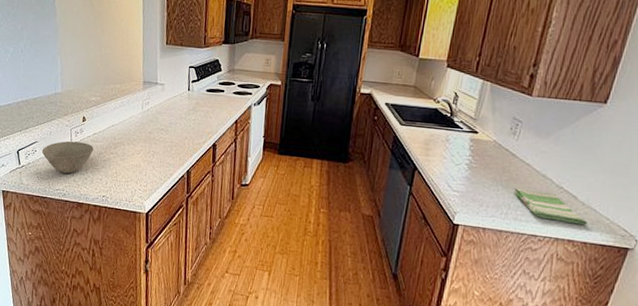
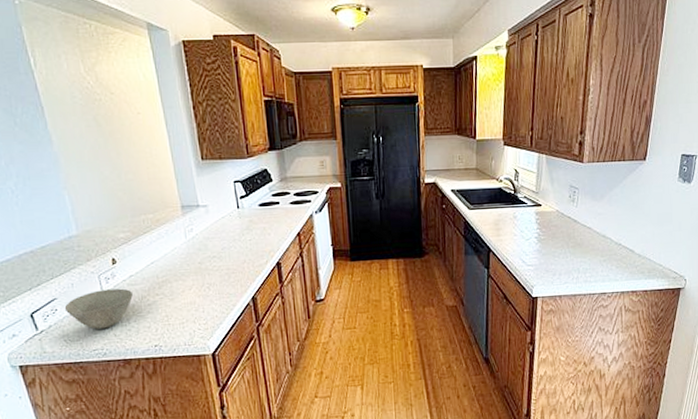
dish towel: present [513,187,588,226] -> none [580,250,645,276]

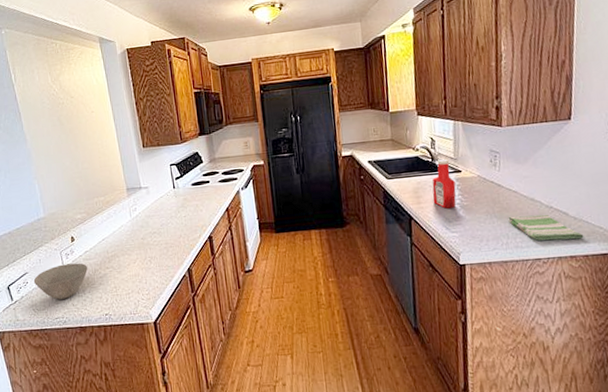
ketchup bottle: none [512,191,535,242] -> present [432,158,456,209]
dish towel: none [580,250,645,276] -> present [508,214,584,241]

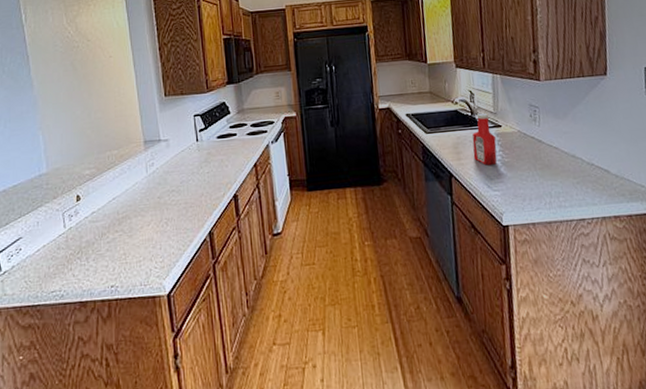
bowl: present [33,263,88,300] -> none [28,225,93,269]
dish towel: present [508,214,584,241] -> none [550,171,627,200]

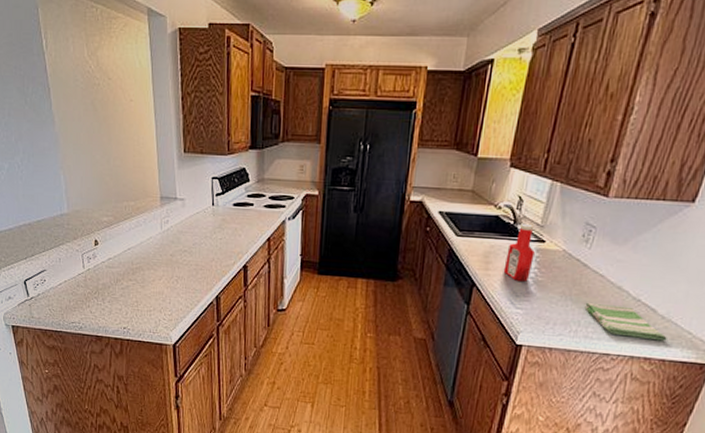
dish towel: none [550,171,627,200] -> present [584,302,667,341]

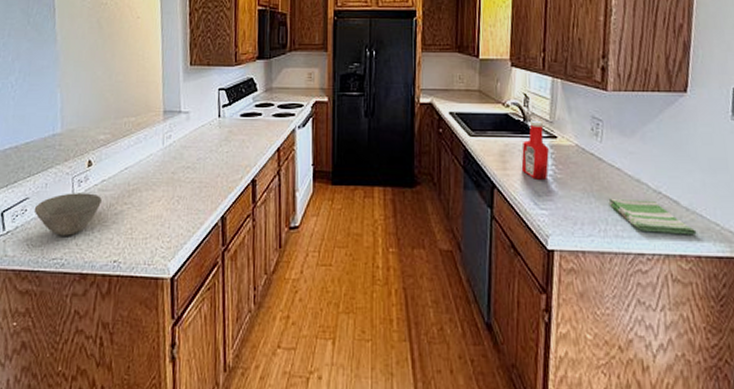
bowl: none [51,268,109,305] -> present [34,193,102,236]

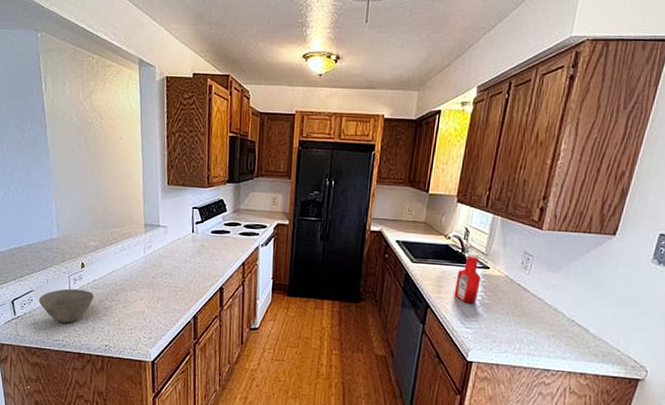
dish towel: present [608,198,697,235] -> none [526,322,599,358]

